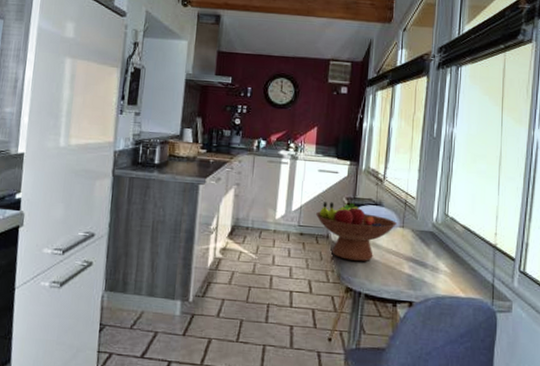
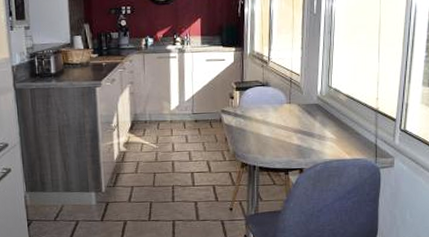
fruit bowl: present [316,201,396,261] -> none [208,87,283,139]

